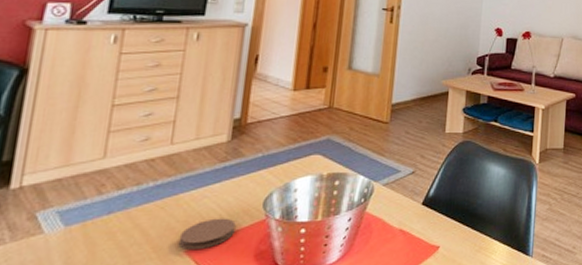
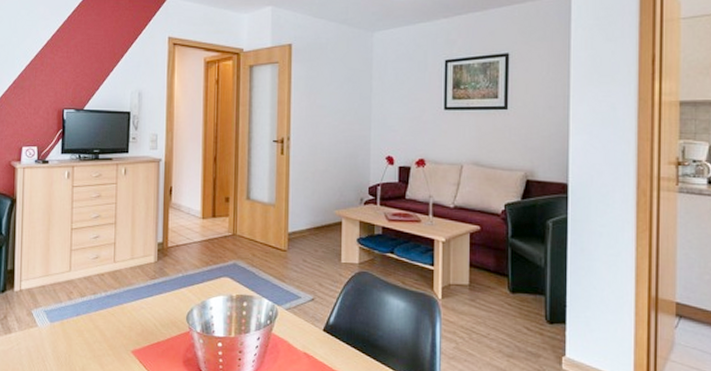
coaster: present [178,218,236,251] -> none [126,326,167,352]

